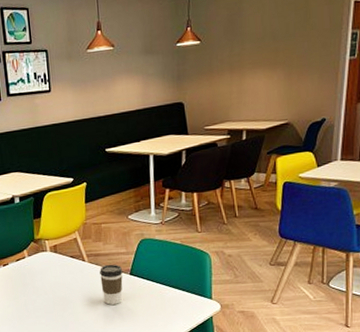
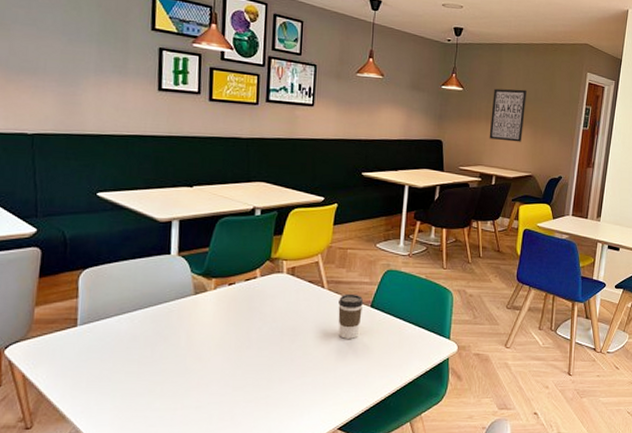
wall art: none [234,27,276,91] -> present [489,88,527,142]

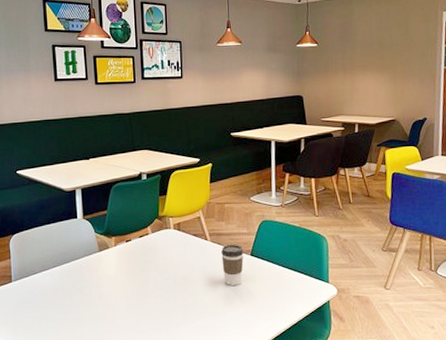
wall art: present [489,88,527,142] -> none [347,37,382,90]

